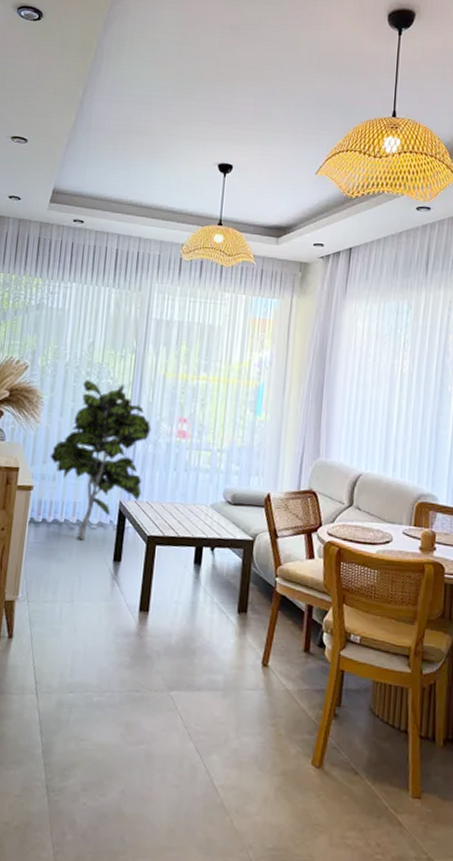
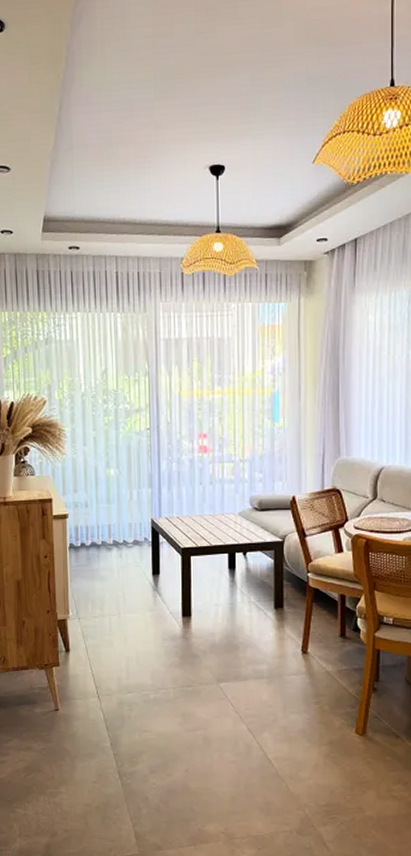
indoor plant: present [50,380,152,541] -> none [80,408,173,559]

